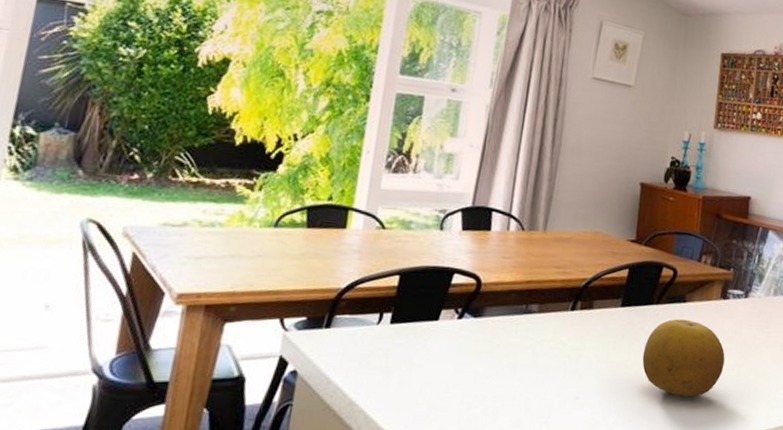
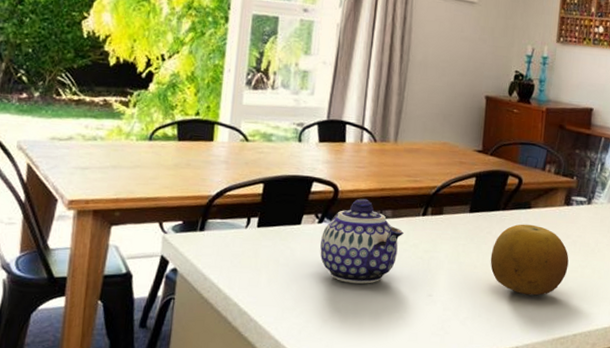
teapot: none [458,291,551,386] -> present [320,198,404,284]

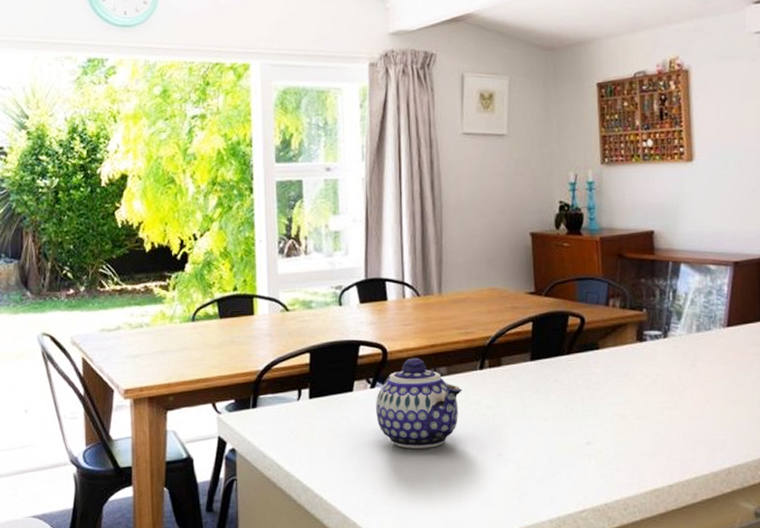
fruit: present [490,224,569,296] -> none [561,367,652,446]

